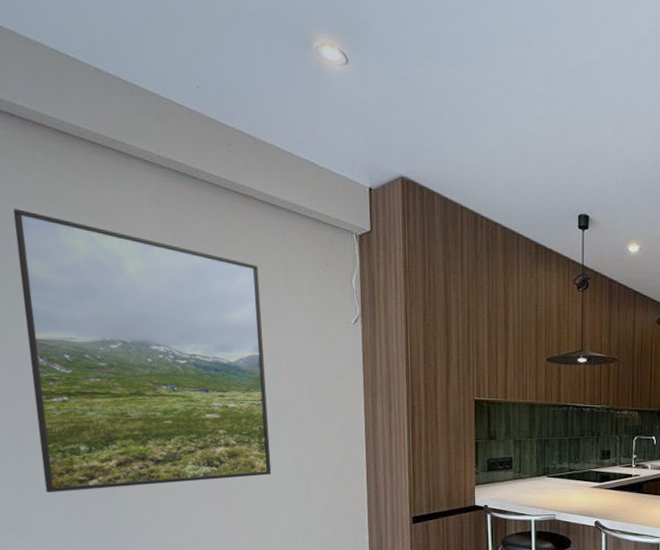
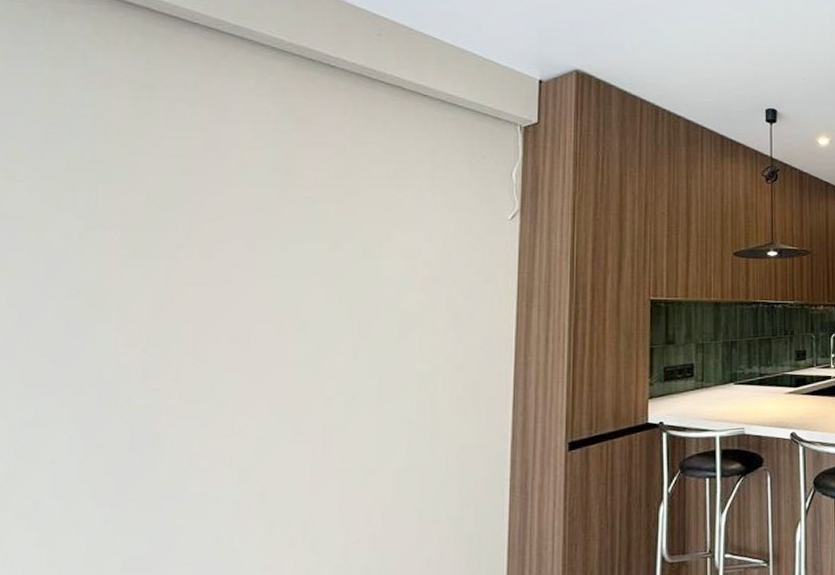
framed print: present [12,209,272,493] -> none [52,95,399,444]

